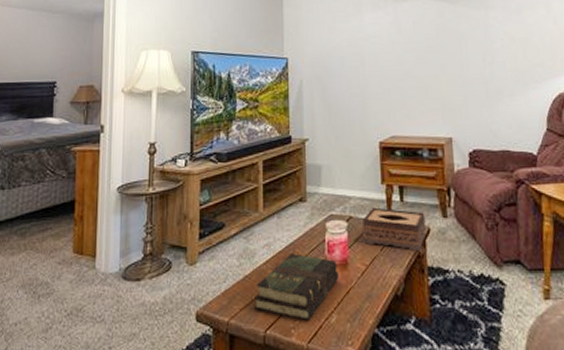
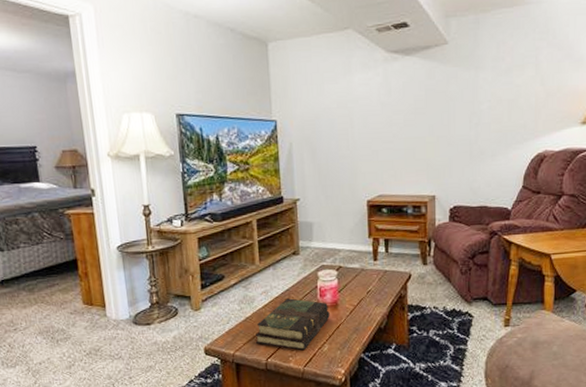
tissue box: present [361,207,427,251] -> none [350,258,408,293]

